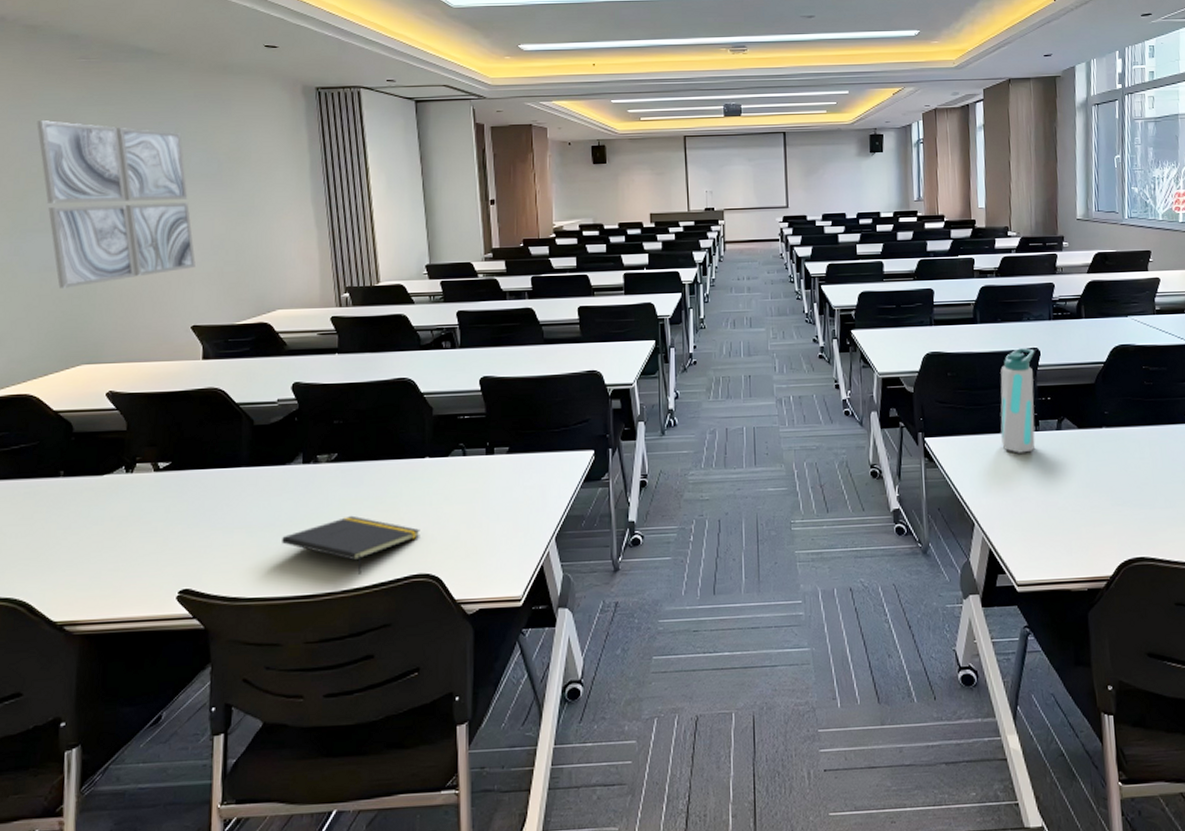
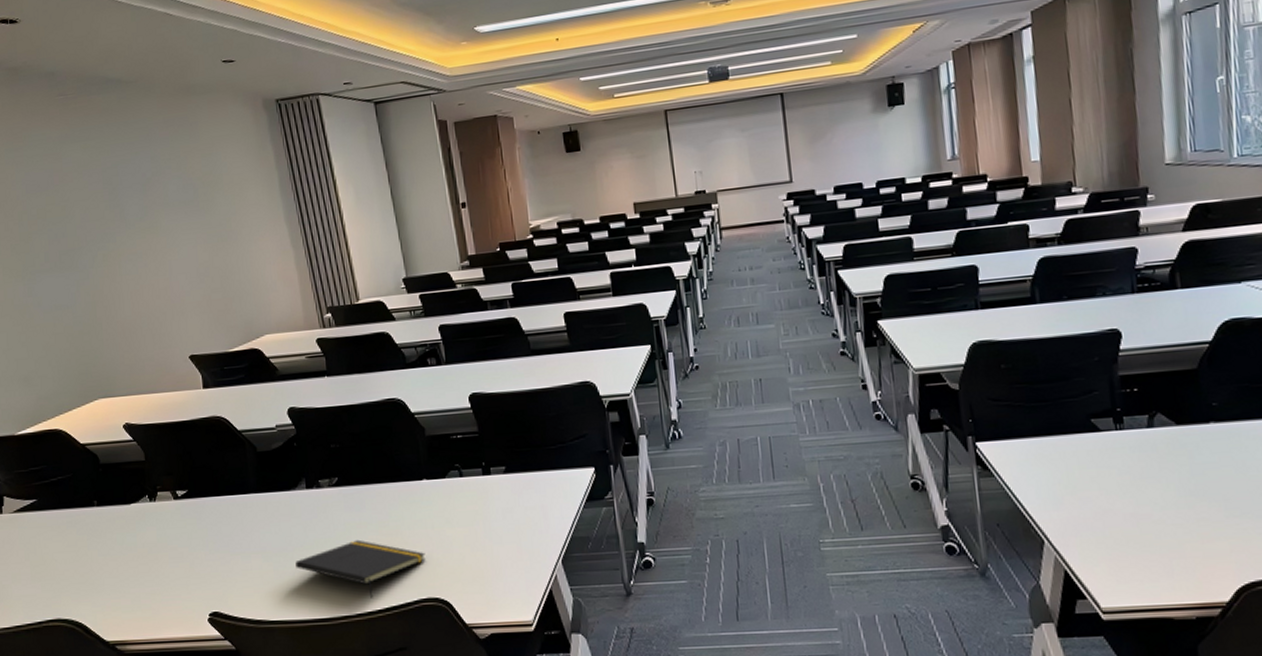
wall art: present [36,120,196,288] -> none [30,161,186,326]
water bottle: present [1000,347,1036,453] -> none [1069,328,1120,457]

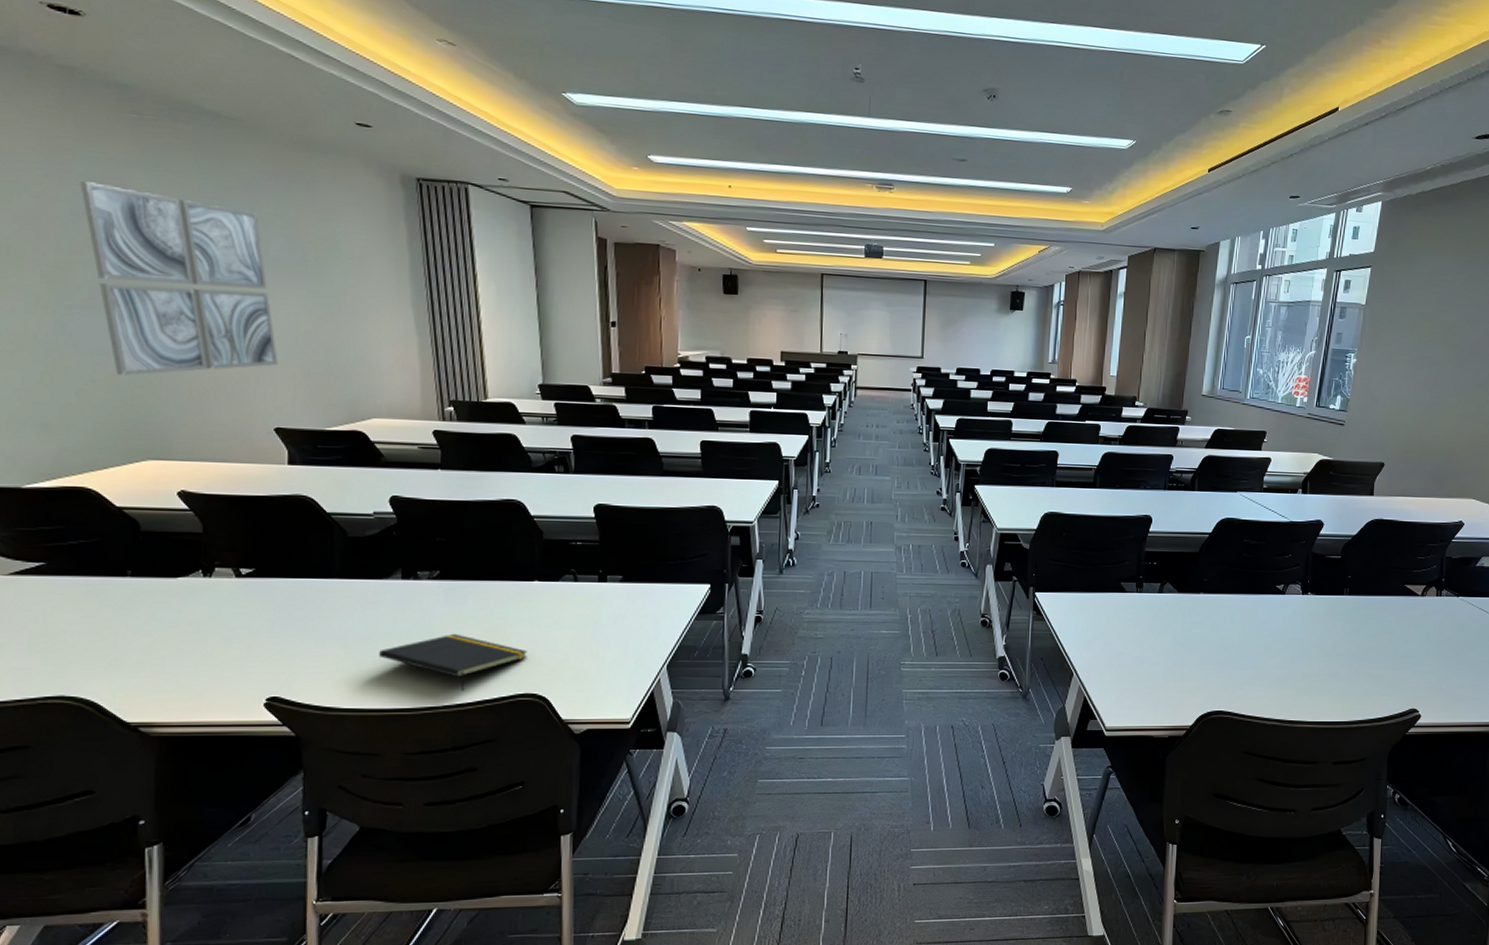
wall art: none [30,161,186,326] -> present [80,181,278,375]

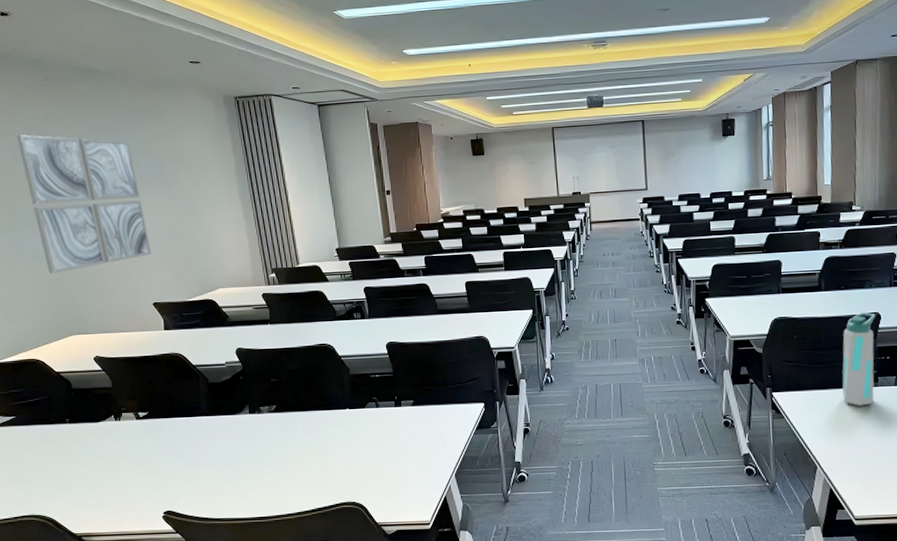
notepad: present [379,633,528,691] -> none [238,455,346,501]
water bottle: none [1106,513,1147,612] -> present [842,312,876,406]

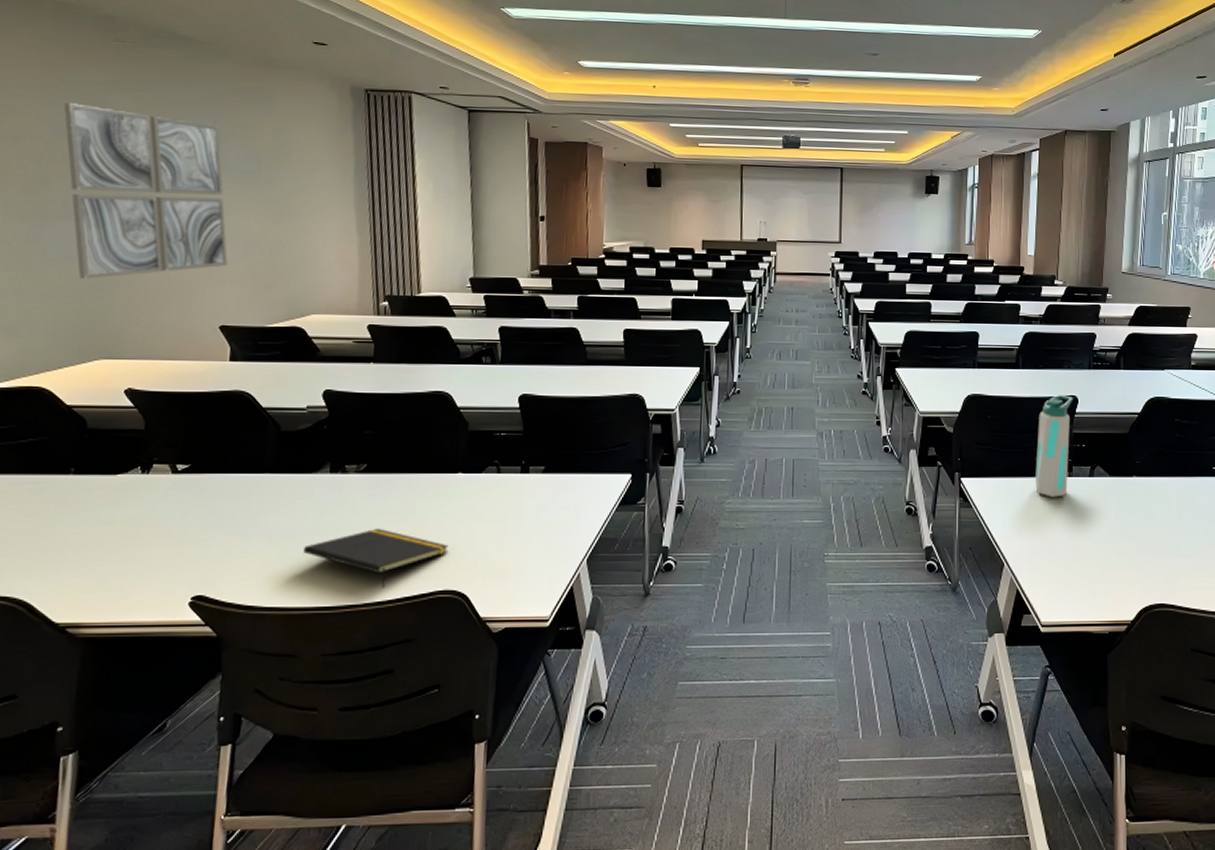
notepad: none [238,455,346,501] -> present [303,528,449,588]

